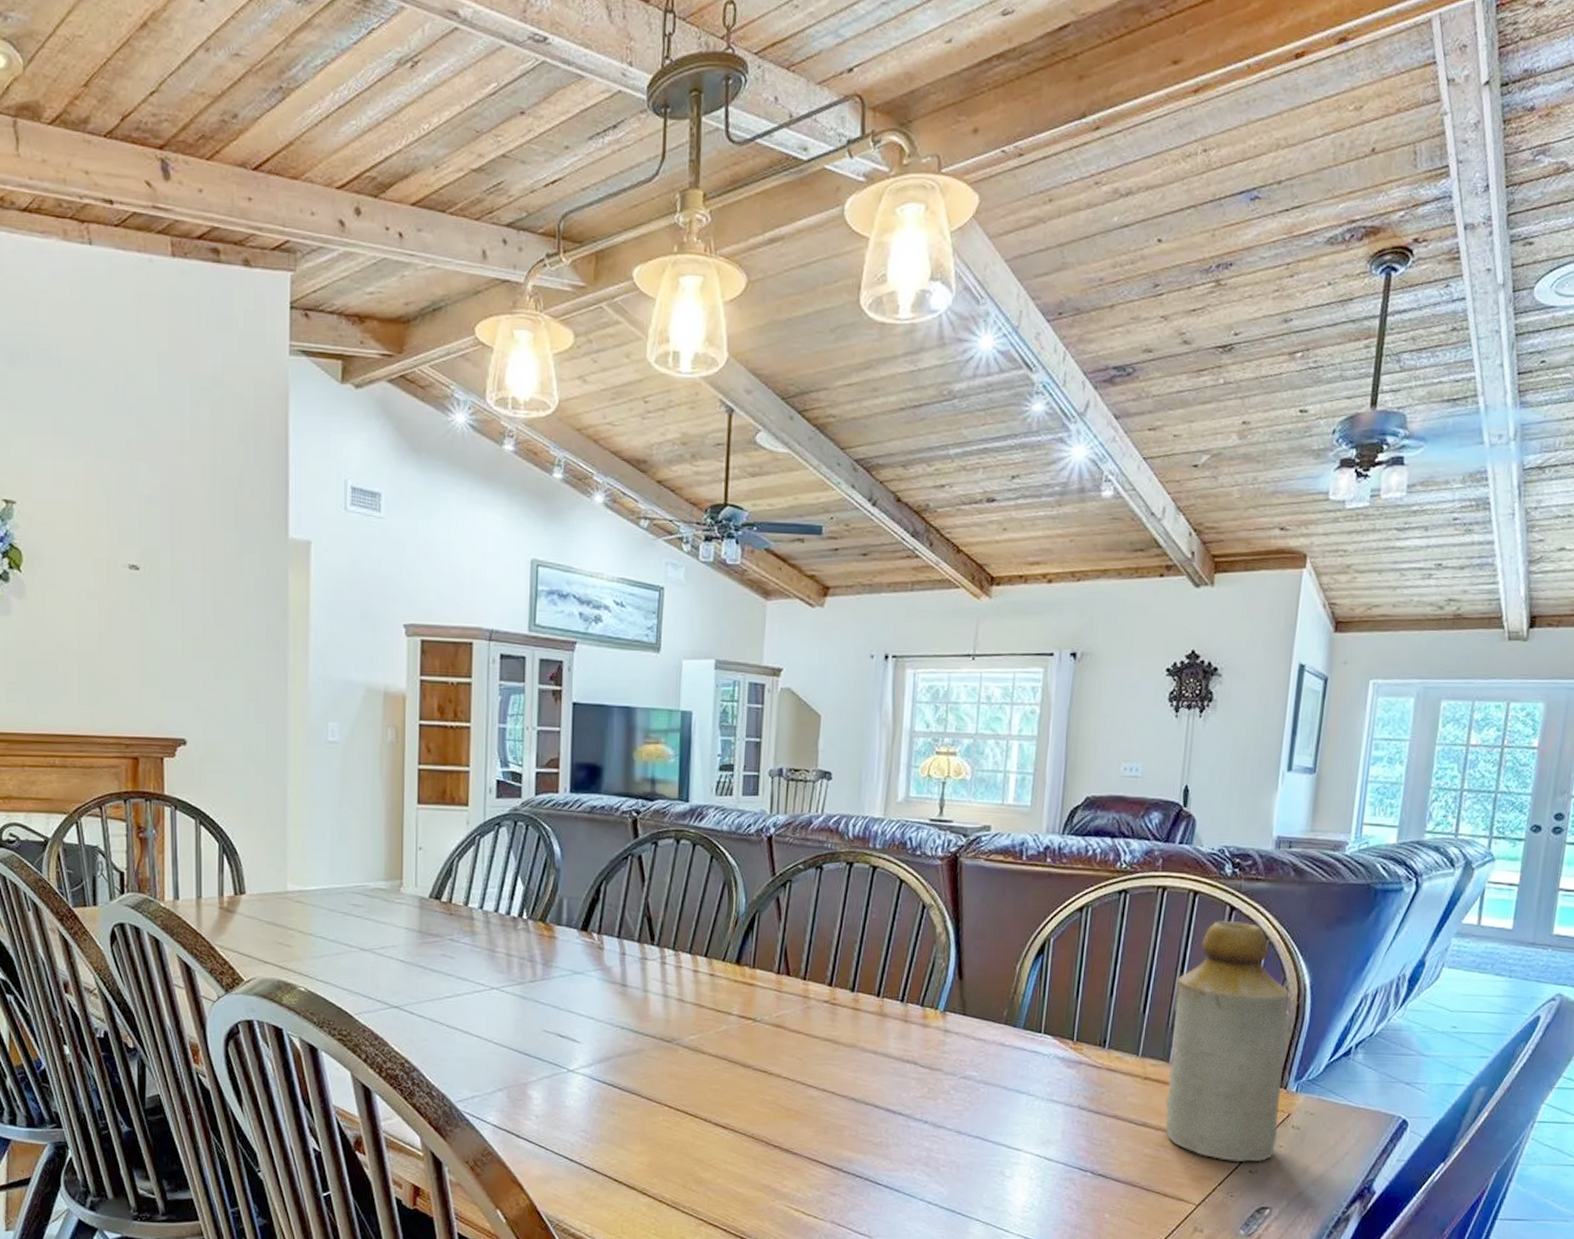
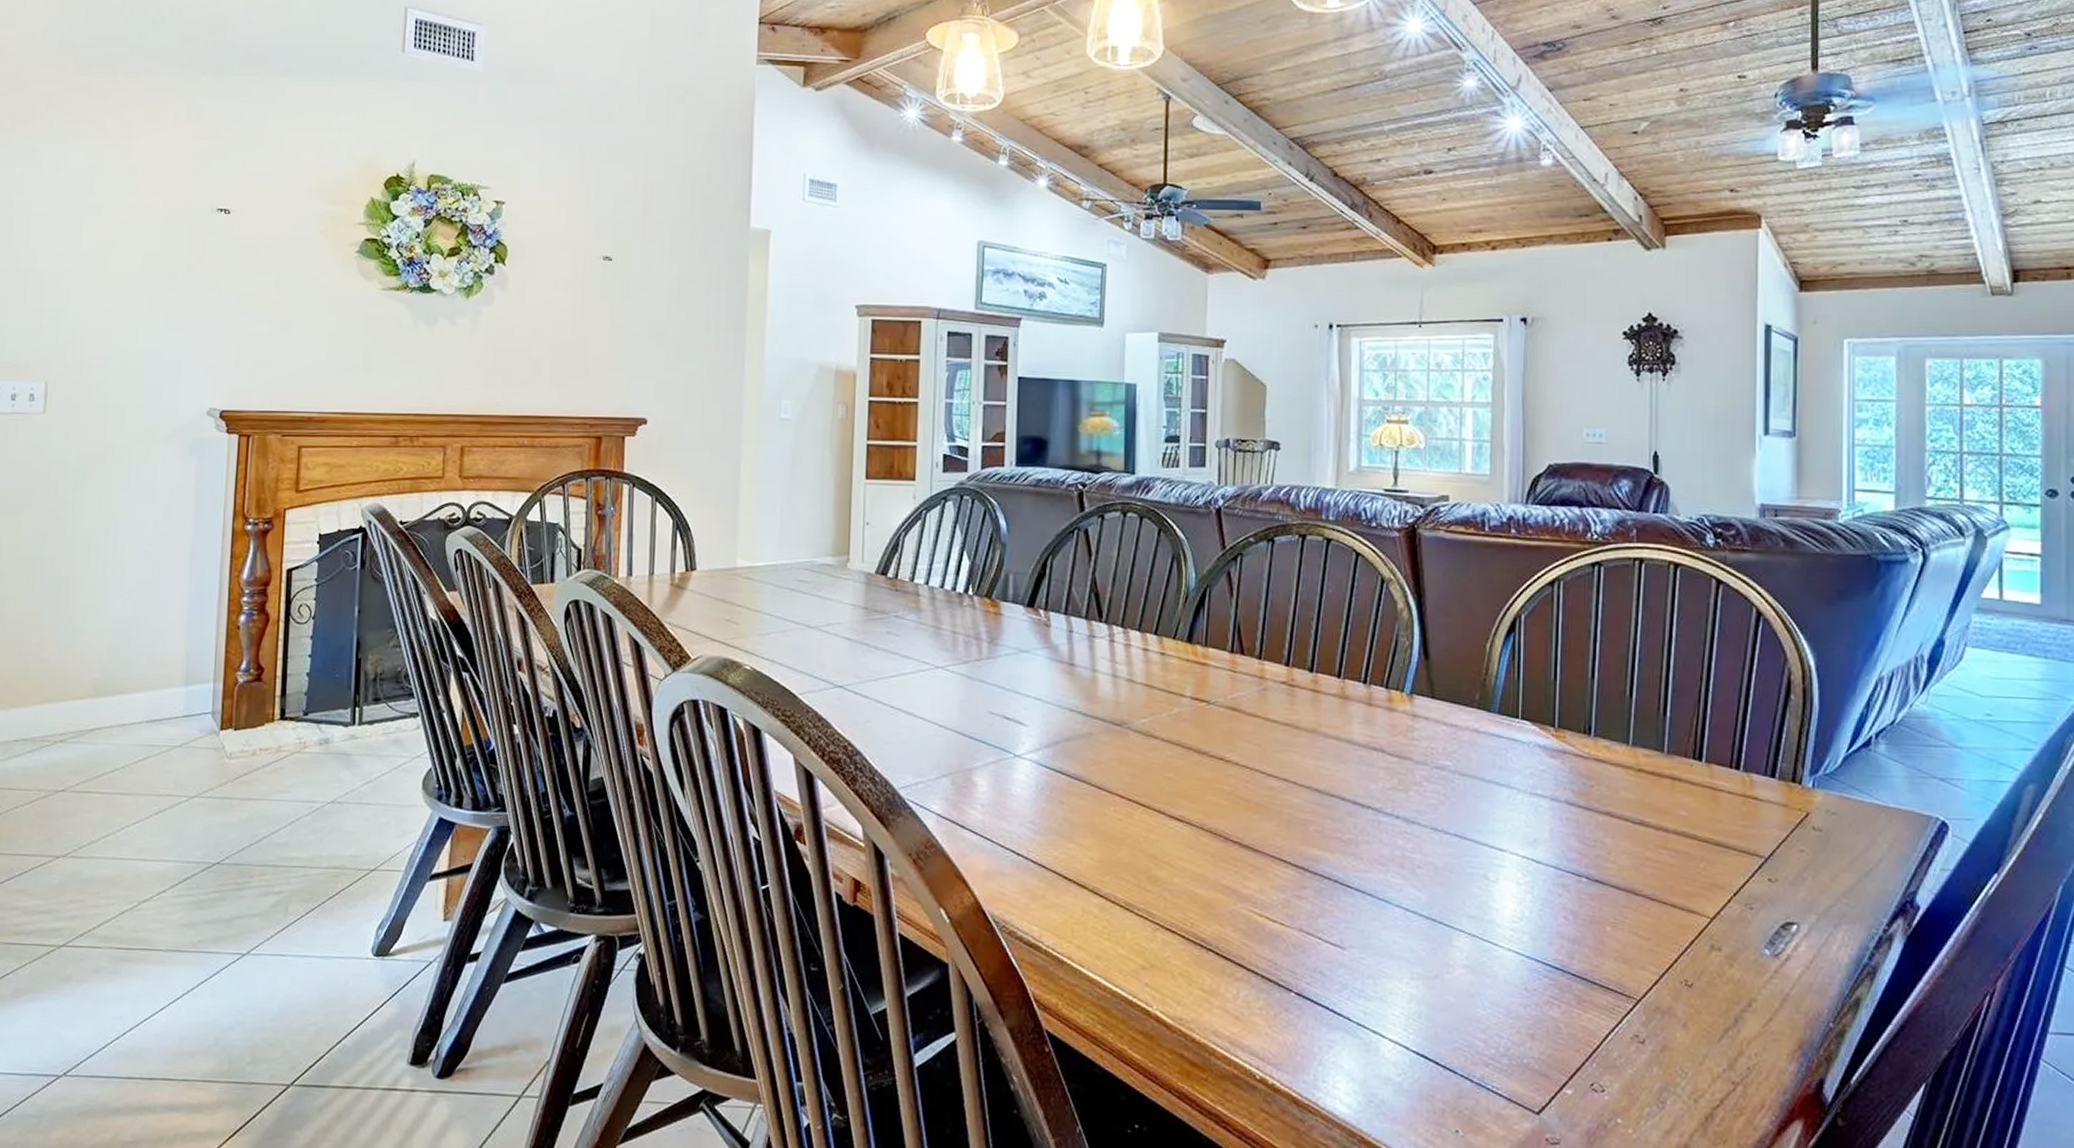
bottle: present [1165,920,1289,1163] -> none [1664,594,1797,869]

